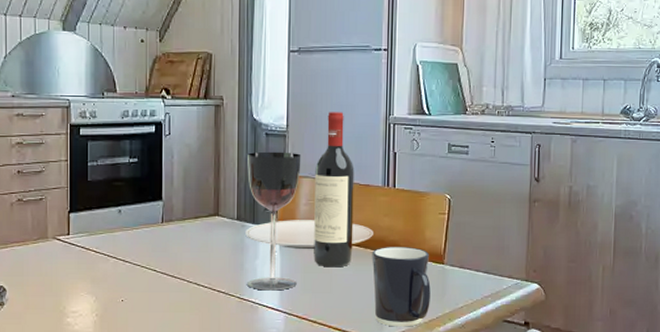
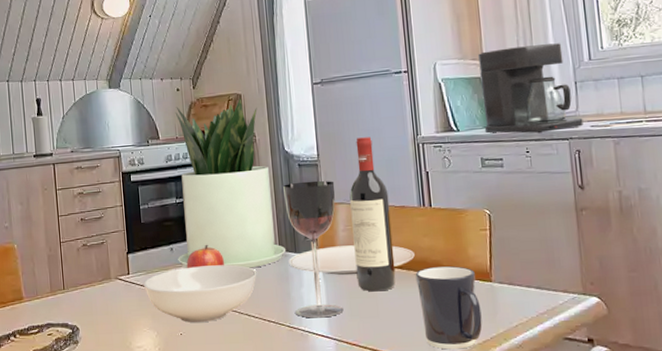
bowl: none [84,231,211,290] -> present [143,264,257,323]
planter: none [126,58,244,237] -> present [175,99,286,269]
fruit: none [135,208,177,233] -> present [186,244,225,269]
coffee maker: none [455,38,547,125] -> present [478,43,584,134]

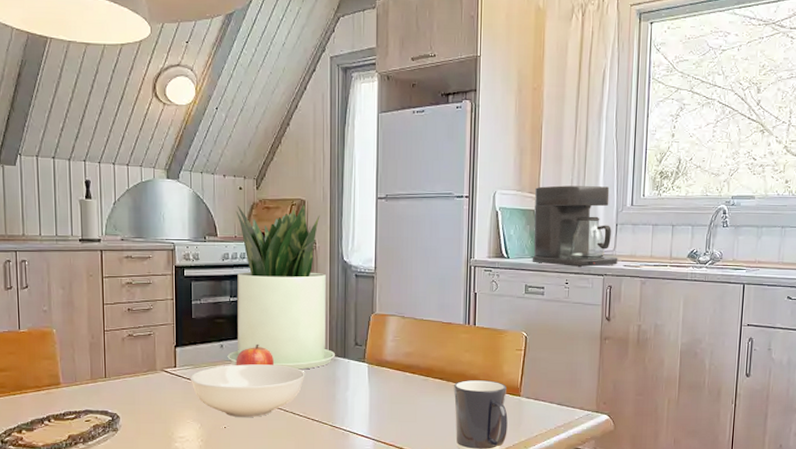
wineglass: present [283,180,344,318] -> none [339,291,388,420]
plate: present [289,245,415,275] -> none [337,355,455,381]
wine bottle: present [349,137,396,292] -> none [400,255,438,399]

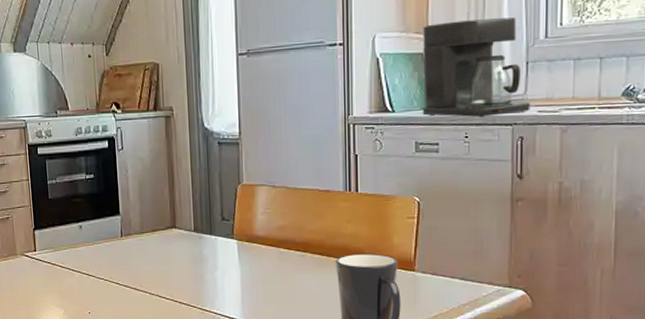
bowl: present [189,364,305,418] -> none [50,245,170,303]
planter: present [227,205,336,370] -> none [86,68,202,249]
fruit: present [236,343,275,366] -> none [96,223,137,248]

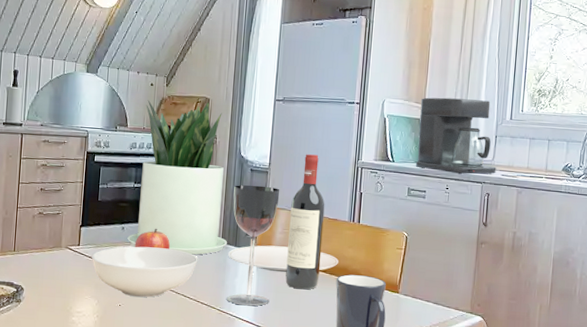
bowl: none [50,245,170,303] -> present [91,246,198,298]
planter: none [86,68,202,249] -> present [127,100,228,255]
fruit: none [96,223,137,248] -> present [134,228,171,250]
wineglass: none [201,160,258,302] -> present [227,185,280,306]
plate: none [203,229,336,259] -> present [228,245,338,272]
wine bottle: none [271,115,315,277] -> present [285,154,325,290]

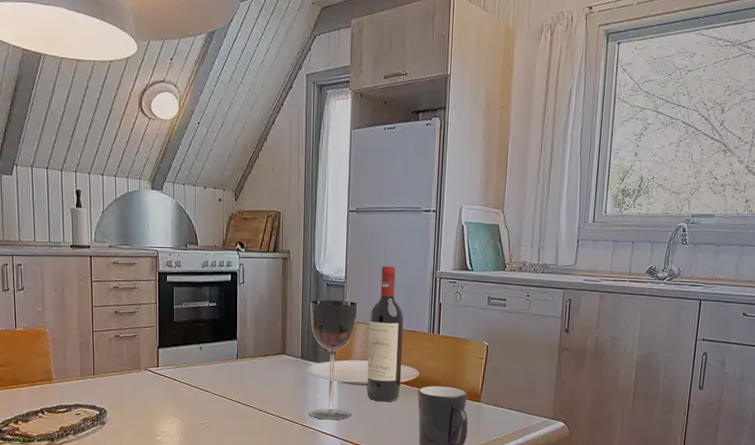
bowl: present [91,246,198,298] -> none [171,365,278,416]
planter: present [127,100,228,255] -> none [206,216,307,372]
fruit: present [134,228,171,250] -> none [214,346,250,368]
coffee maker: present [415,97,496,175] -> none [495,201,579,281]

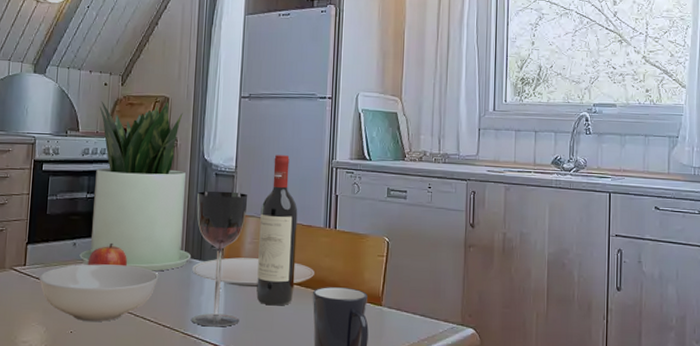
bowl: none [171,365,278,416] -> present [38,264,159,322]
planter: none [206,216,307,372] -> present [79,101,192,272]
fruit: none [214,346,250,368] -> present [87,242,128,266]

